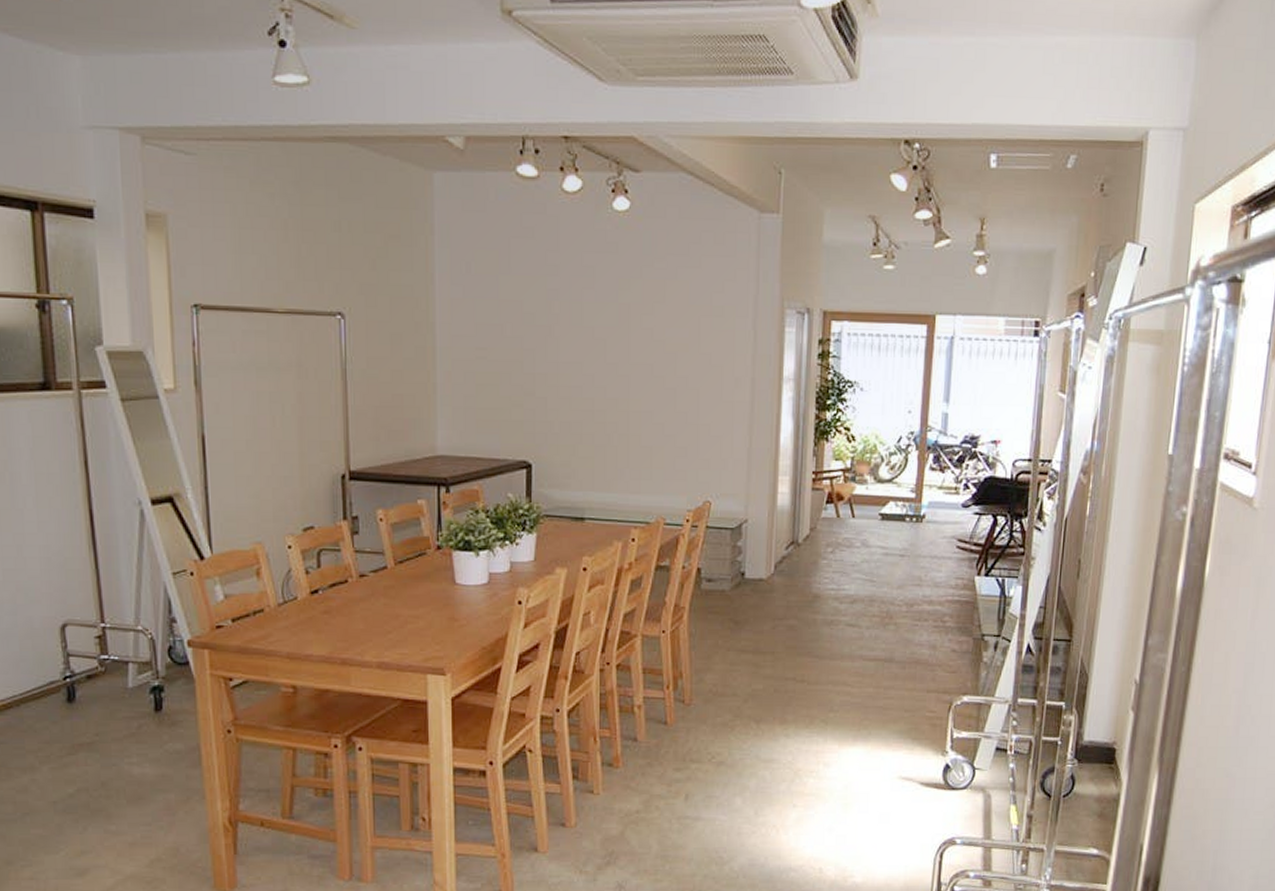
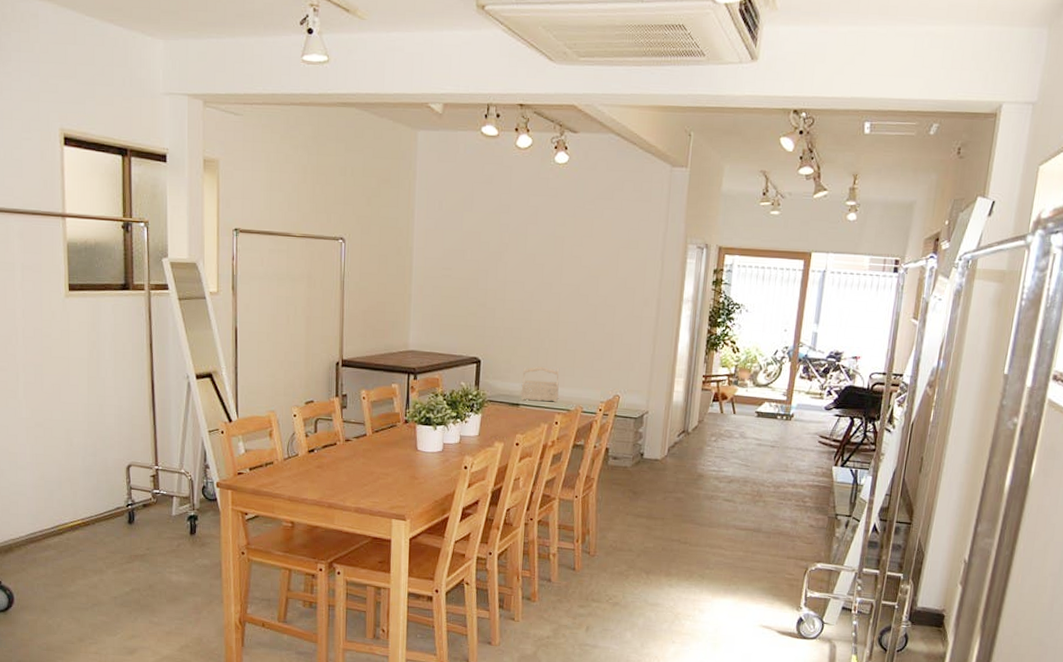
decorative basket: none [586,468,634,514] -> present [520,365,559,403]

